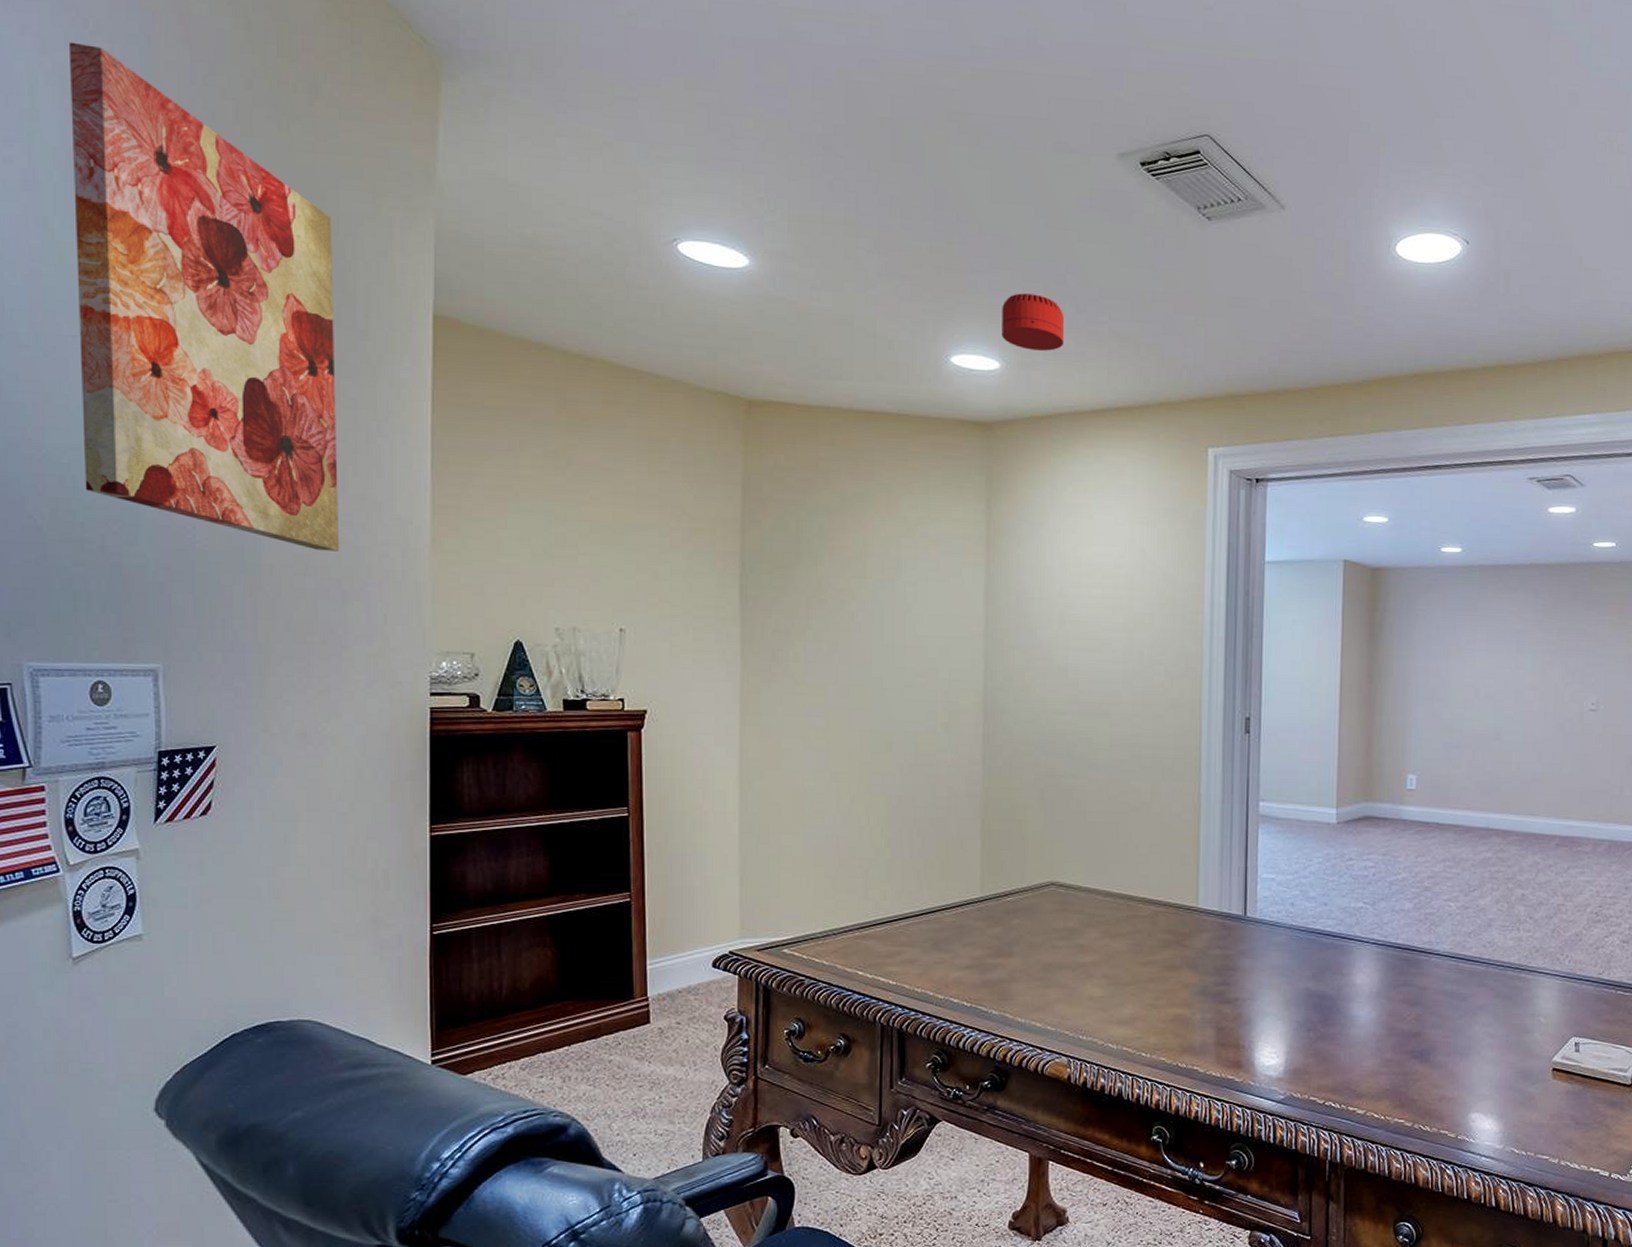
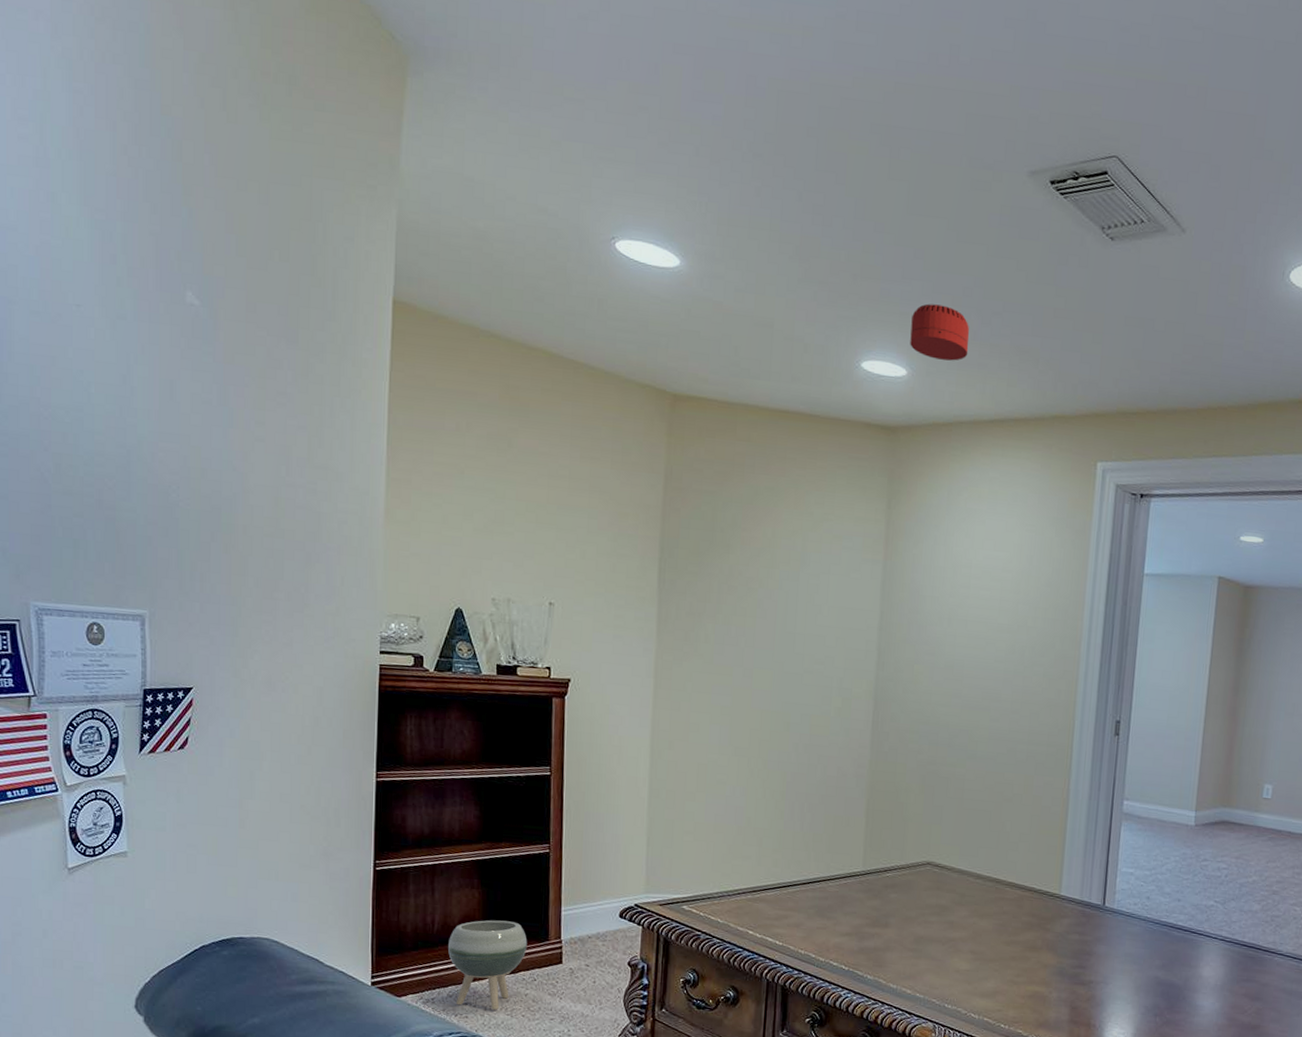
wall art: present [68,42,340,551] -> none [77,27,305,516]
planter: none [519,980,609,1082] -> present [448,920,527,1011]

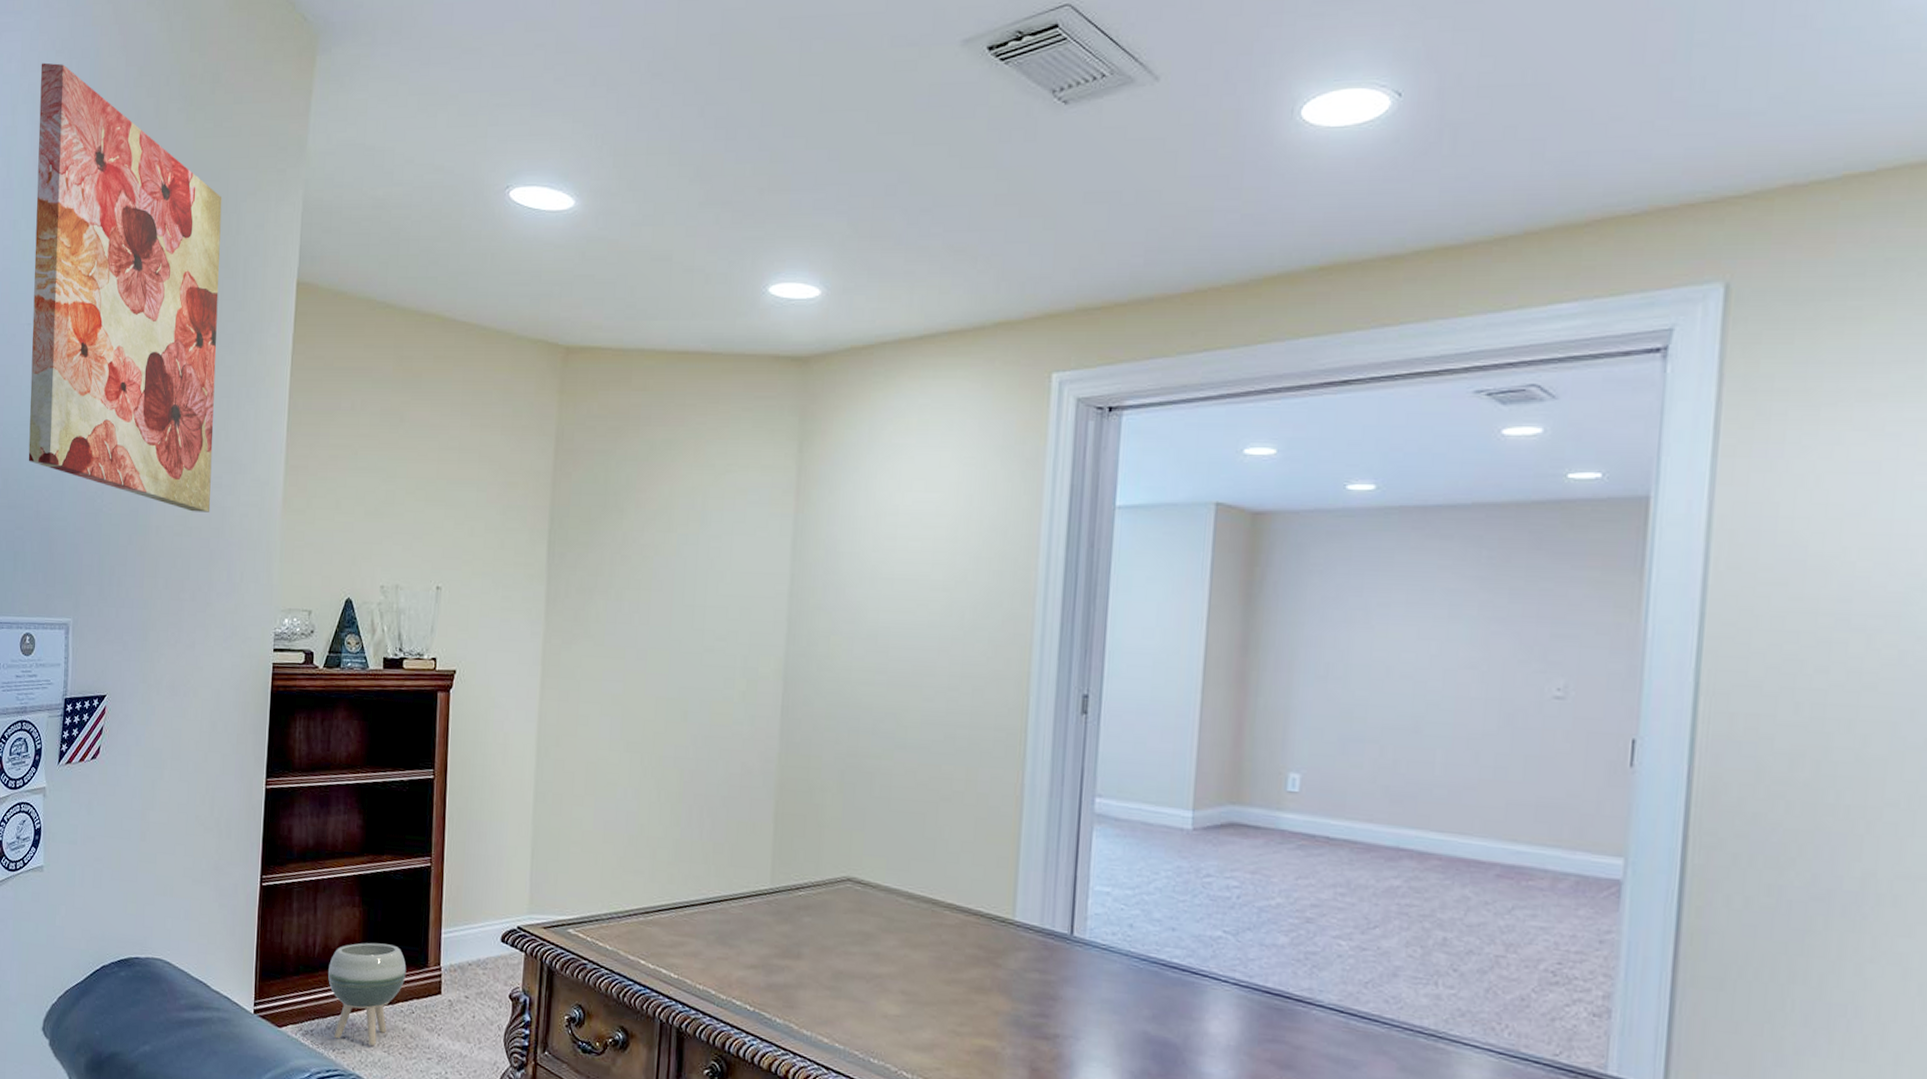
wall art: none [77,27,305,516] -> present [28,62,222,512]
smoke detector: present [910,303,970,361] -> none [824,209,894,273]

